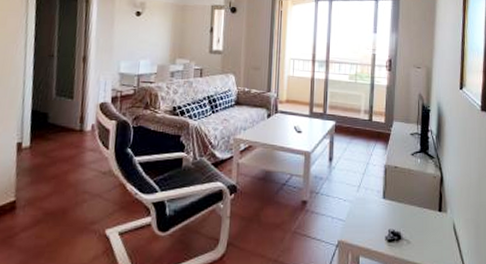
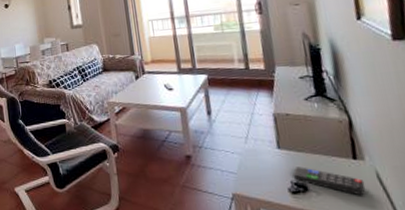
remote control: none [392,216,444,245] -> present [293,167,366,196]

